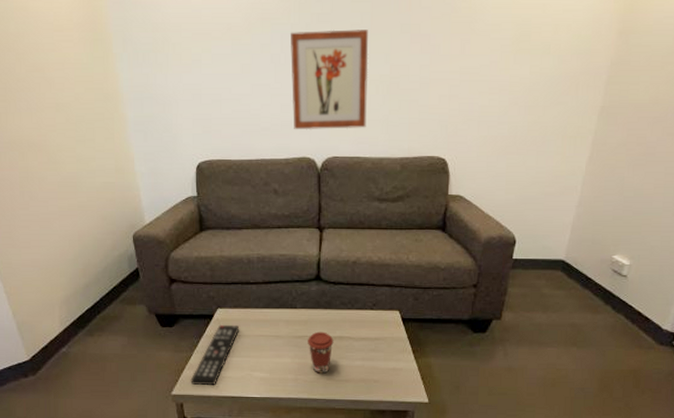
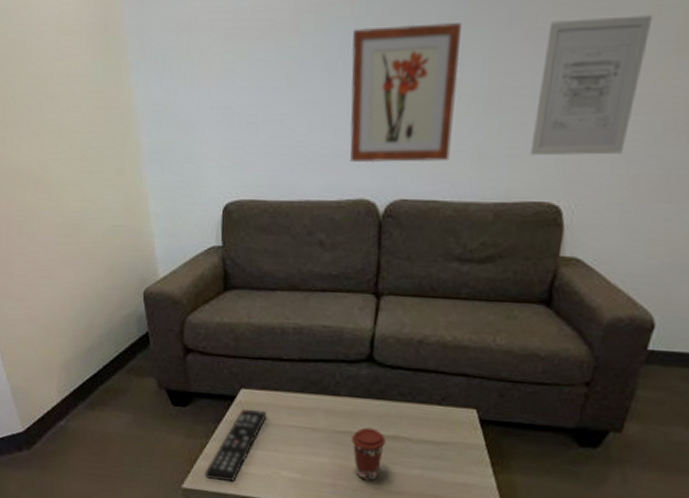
wall art: none [422,27,496,124] -> present [529,15,654,156]

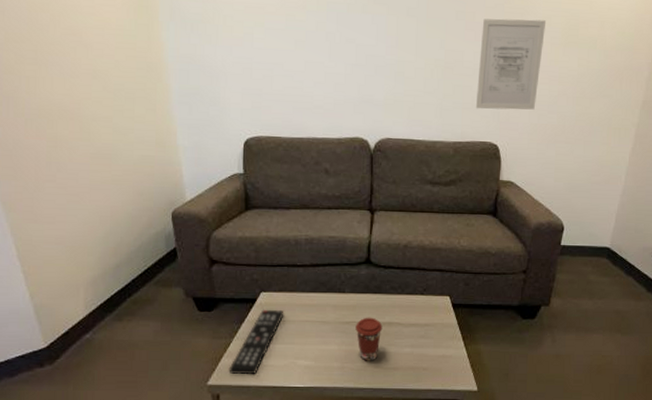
wall art: present [350,23,461,163] -> none [346,11,424,111]

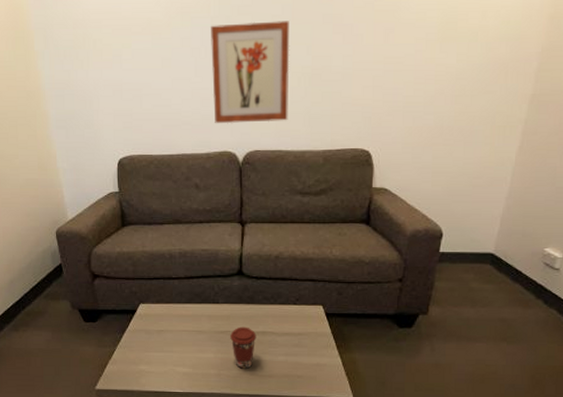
remote control: present [228,309,284,375] -> none [114,319,162,381]
wall art: none [346,11,424,111] -> present [211,21,290,124]
wall art: present [475,18,547,110] -> none [345,15,421,115]

